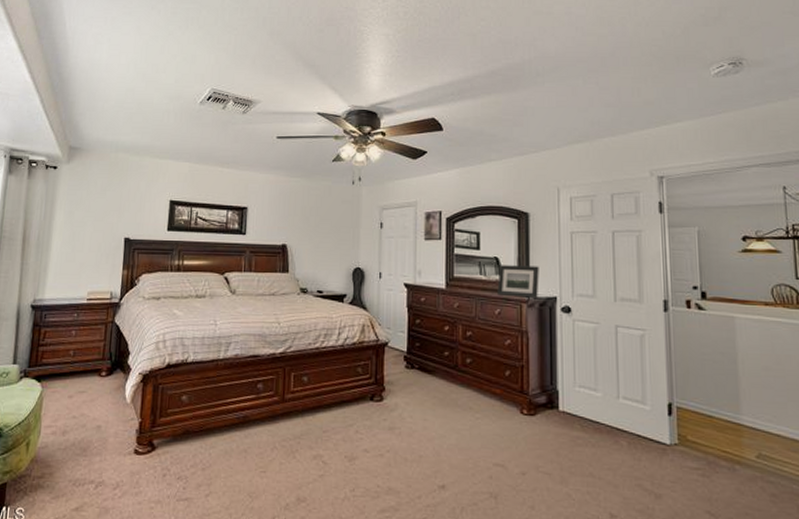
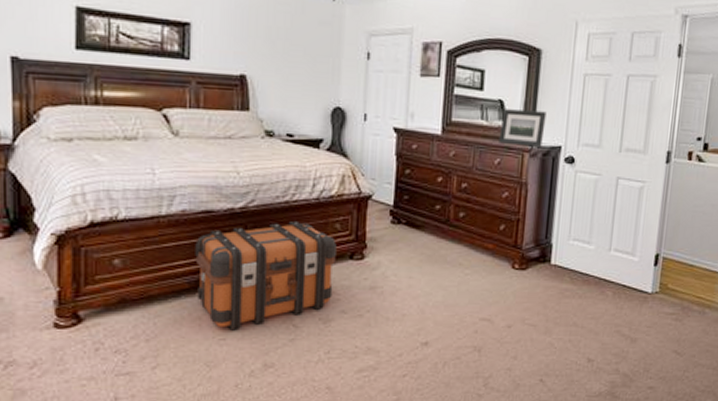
suitcase: none [244,364,359,464] -> present [195,220,337,331]

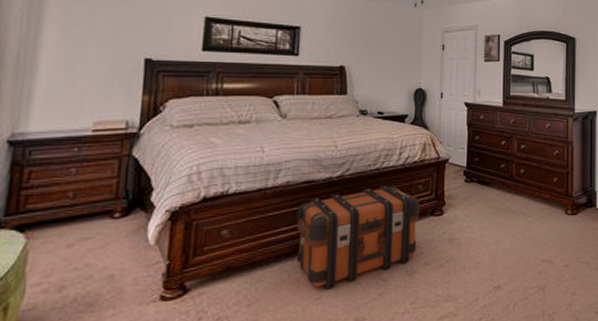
picture frame: present [499,109,547,148] -> none [548,84,583,114]

